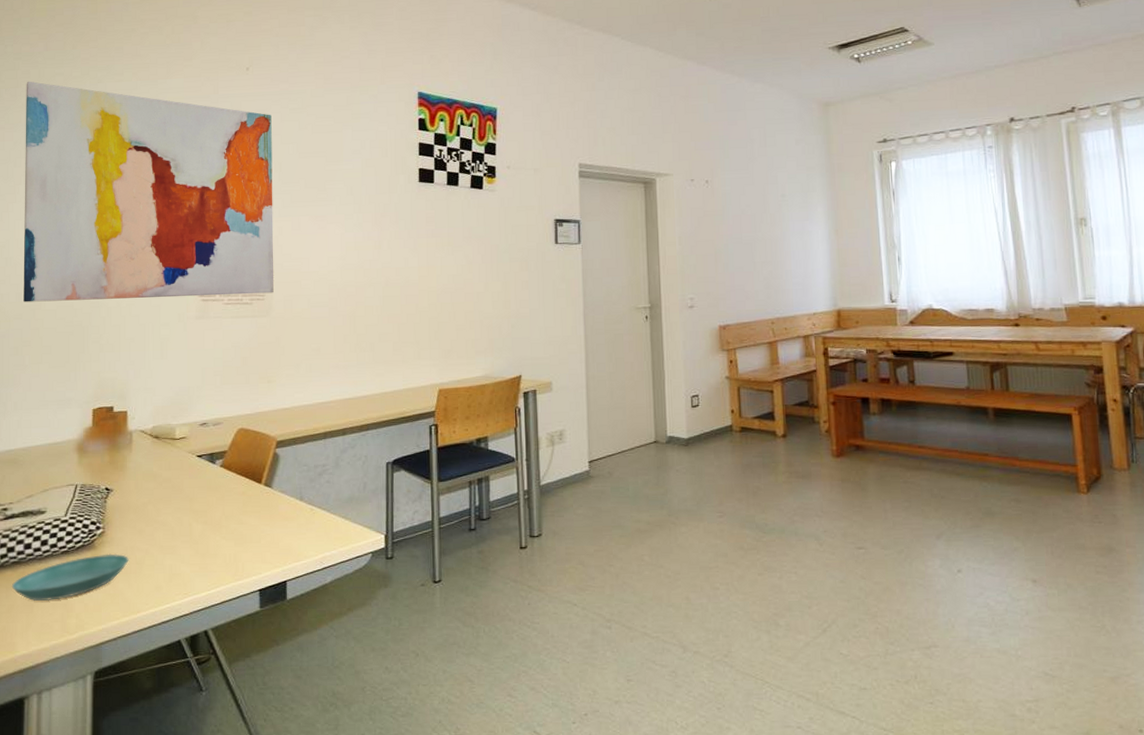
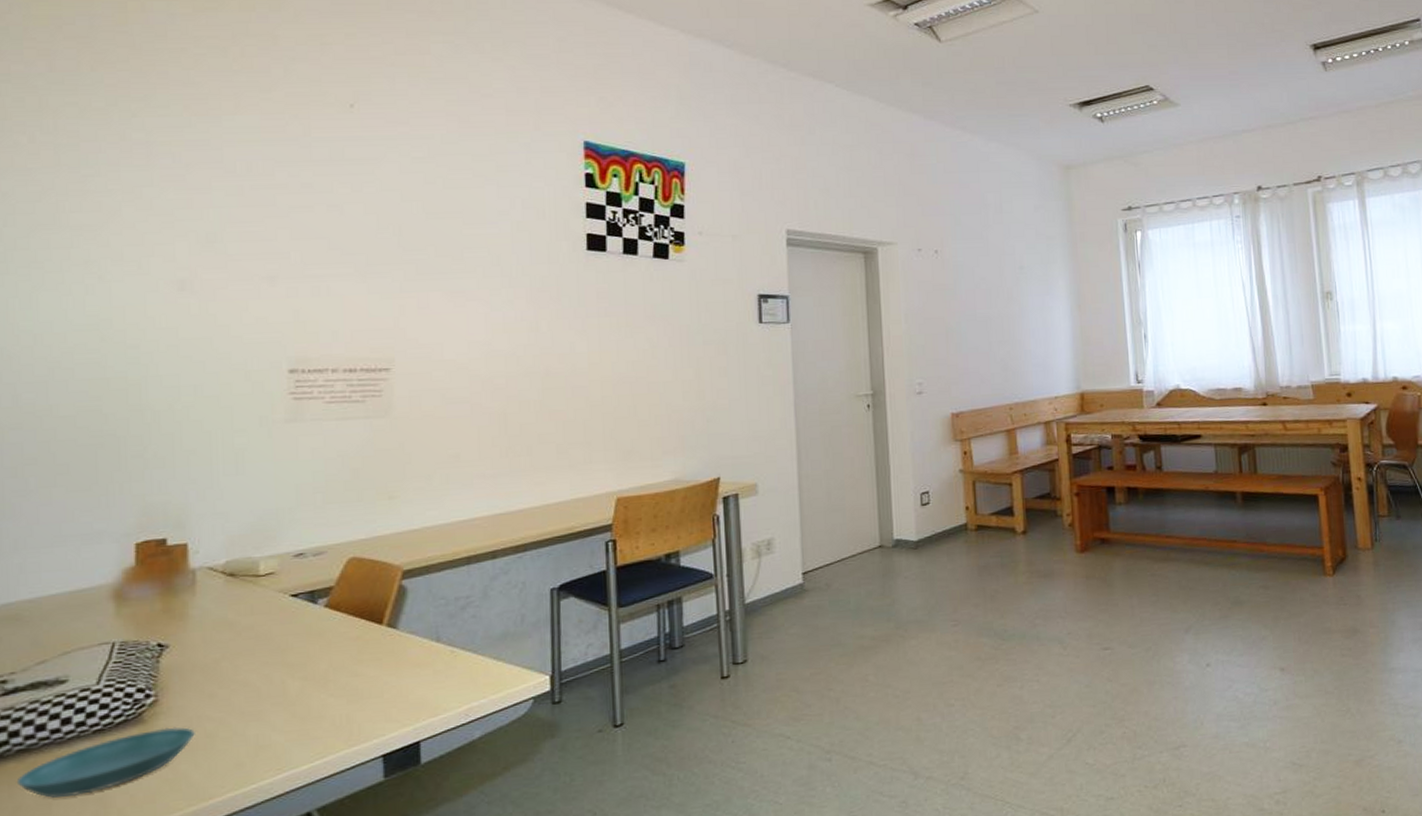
wall art: present [23,81,274,302] -> none [19,111,395,407]

